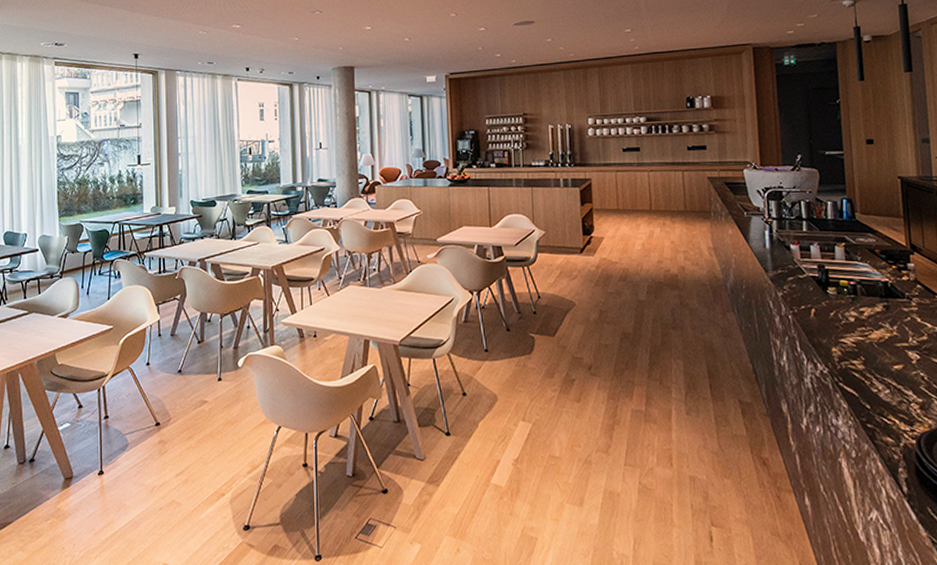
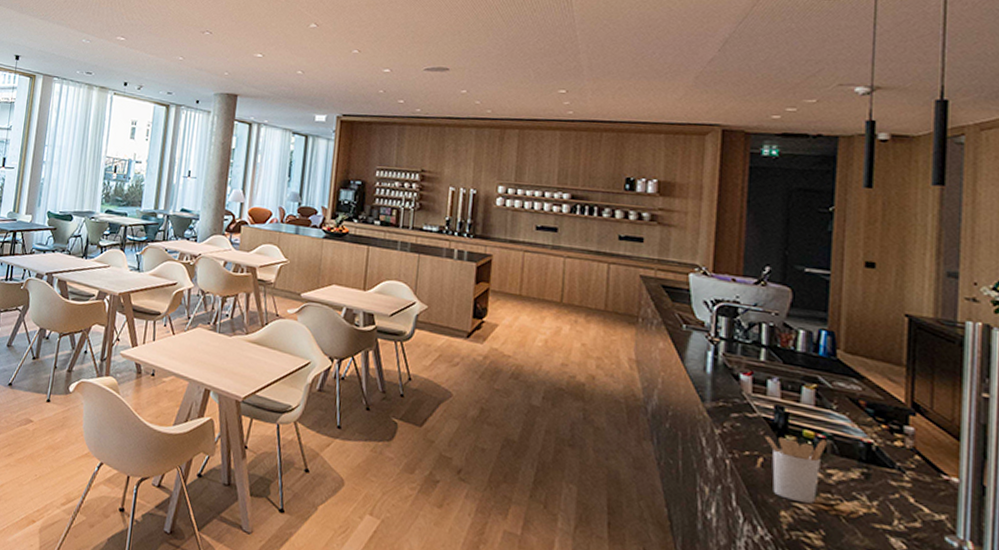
utensil holder: none [813,285,857,338] -> present [764,435,827,504]

